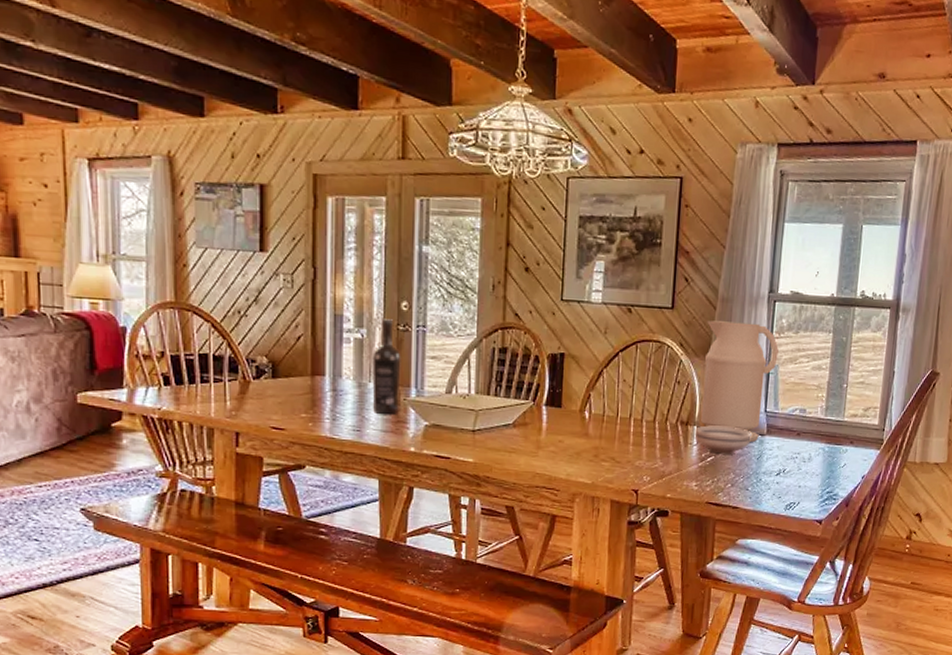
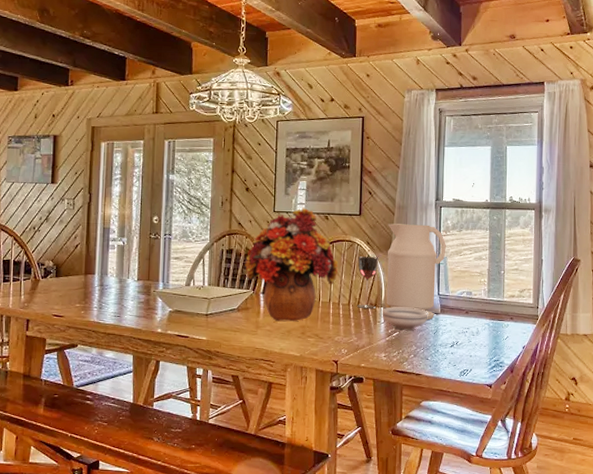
wine bottle: present [372,319,401,414] -> none [129,230,152,303]
flower arrangement: none [522,296,643,441] -> present [244,207,339,321]
wineglass: none [664,361,693,427] -> present [357,256,378,308]

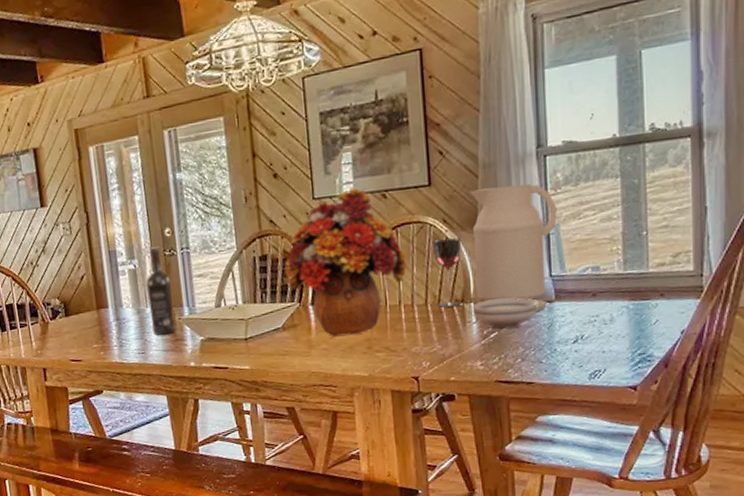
wine bottle: none [129,230,152,303] -> present [145,246,176,335]

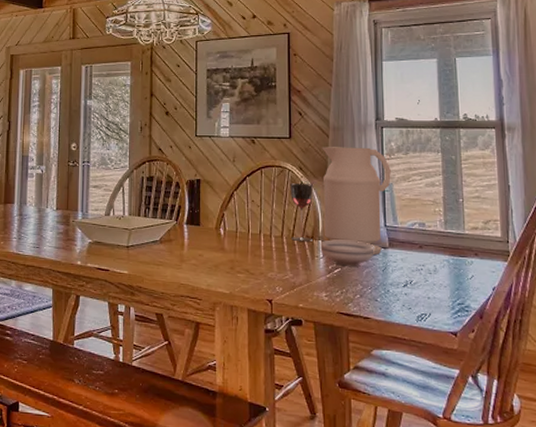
wine bottle: present [145,246,176,335] -> none [48,157,71,234]
flower arrangement: present [284,187,407,336] -> none [166,131,269,254]

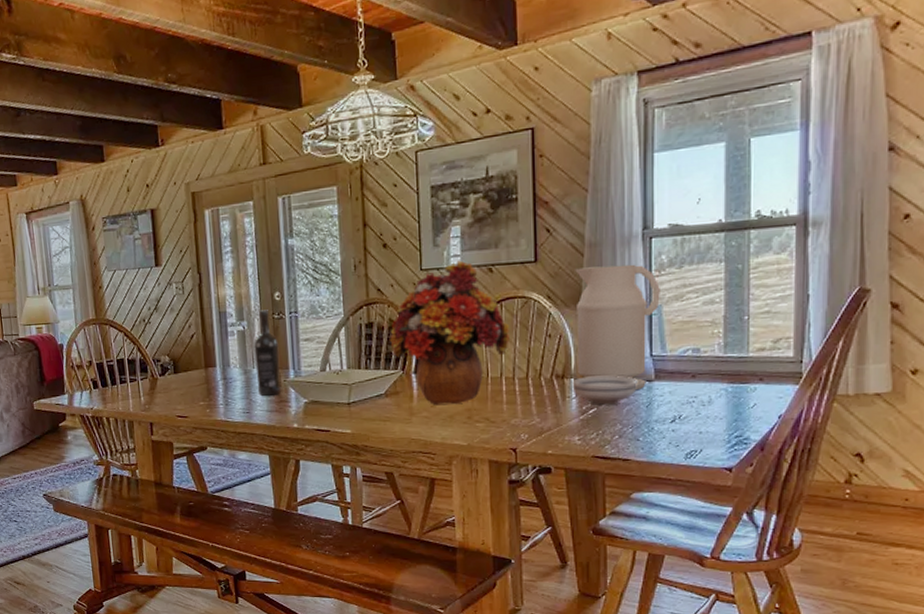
wine bottle: none [48,157,71,234] -> present [254,310,281,396]
flower arrangement: none [166,131,269,254] -> present [389,260,511,405]
wineglass: present [289,183,313,241] -> none [535,314,564,382]

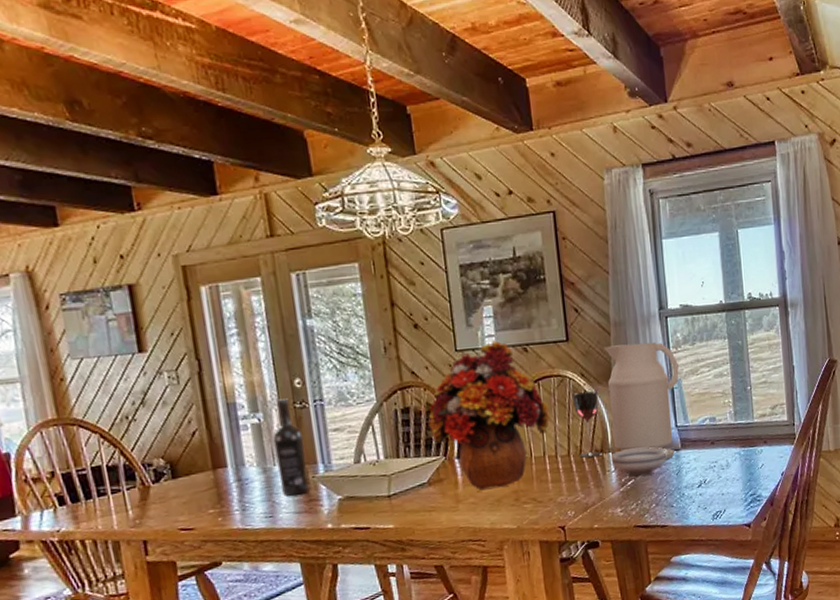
wineglass: none [535,314,564,382] -> present [571,391,602,458]

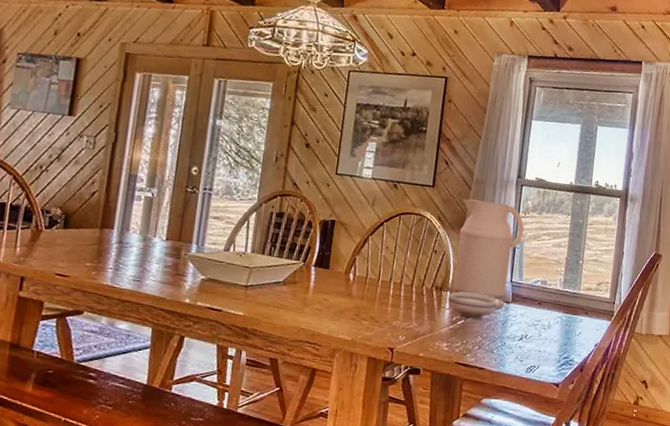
wine bottle: present [272,398,309,496] -> none [155,181,187,268]
flower arrangement: present [427,340,550,489] -> none [296,172,405,301]
wineglass: present [571,391,602,458] -> none [421,233,449,292]

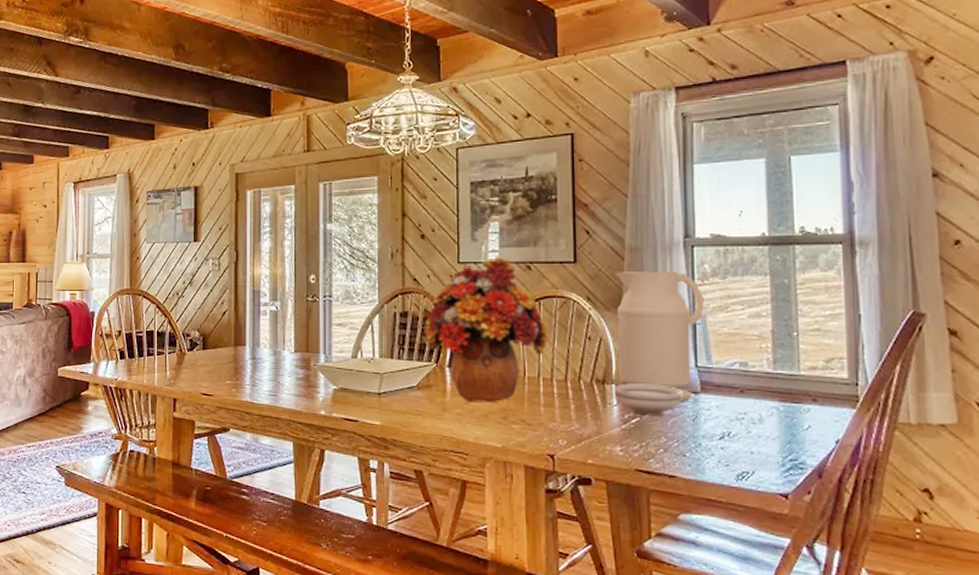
flower arrangement: none [296,172,405,301] -> present [423,256,549,402]

